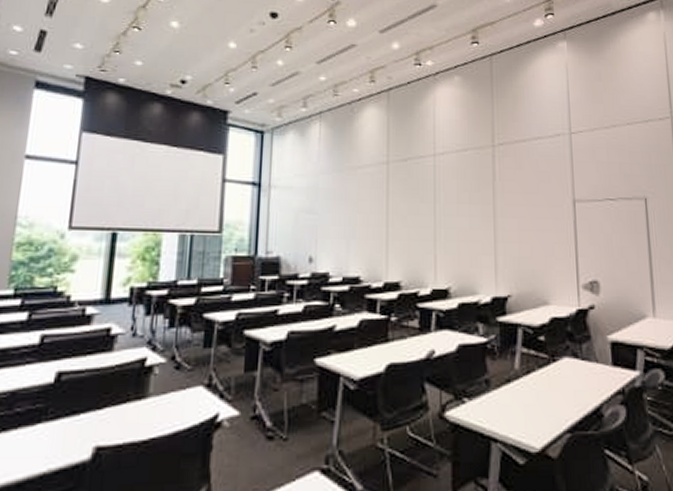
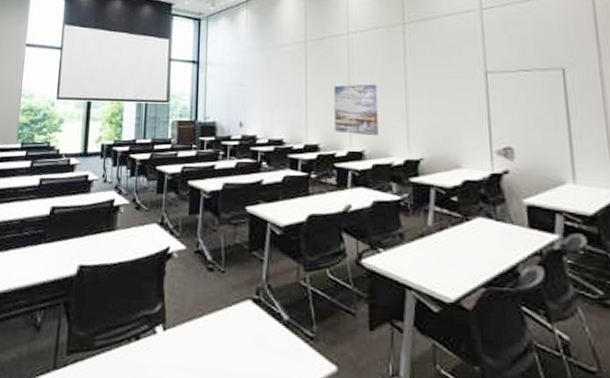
wall art: none [418,212,465,272] -> present [334,84,379,136]

